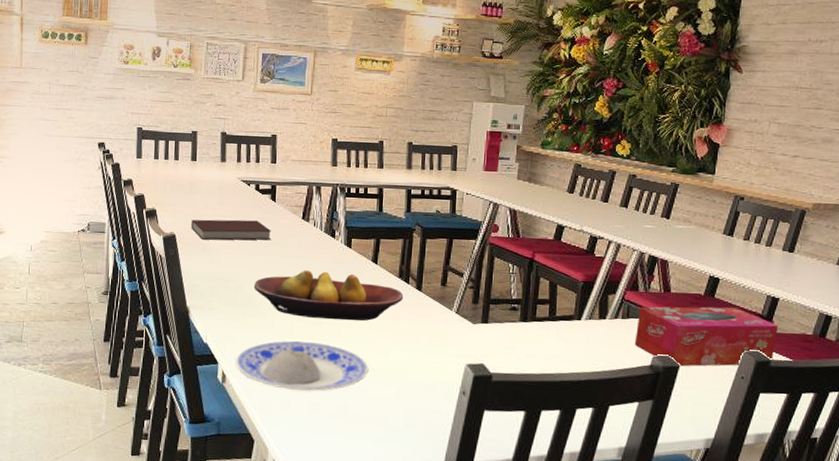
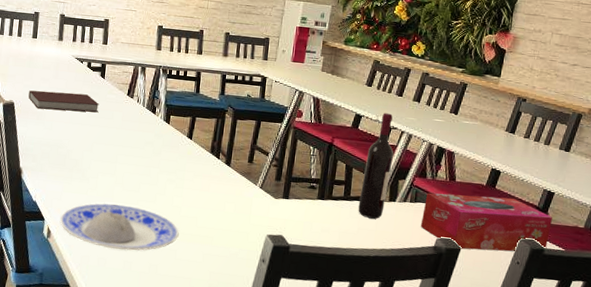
fruit bowl: present [254,270,404,321] -> none [80,141,214,190]
wine bottle: none [565,221,601,339] -> present [358,113,394,219]

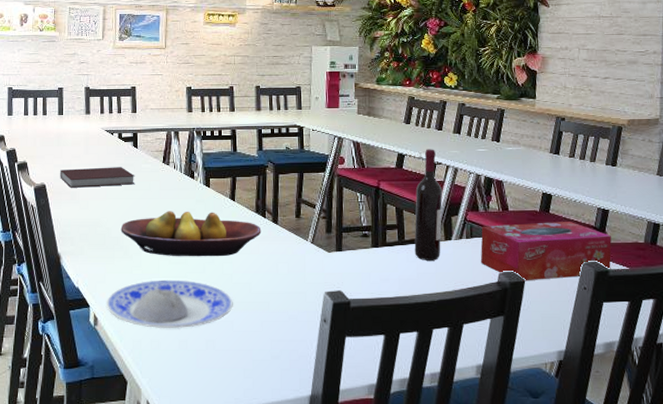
fruit bowl: none [80,141,214,190] -> present [121,211,261,257]

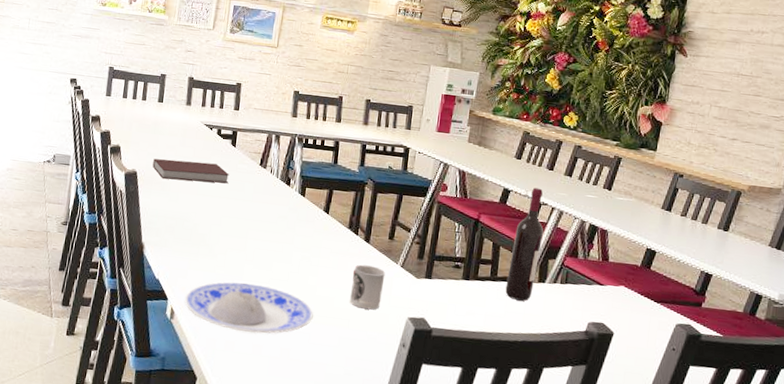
fruit bowl: present [121,211,261,257] -> none [208,215,352,268]
cup: none [266,246,297,290] -> present [349,264,386,310]
tissue box: present [480,221,612,281] -> none [571,273,710,337]

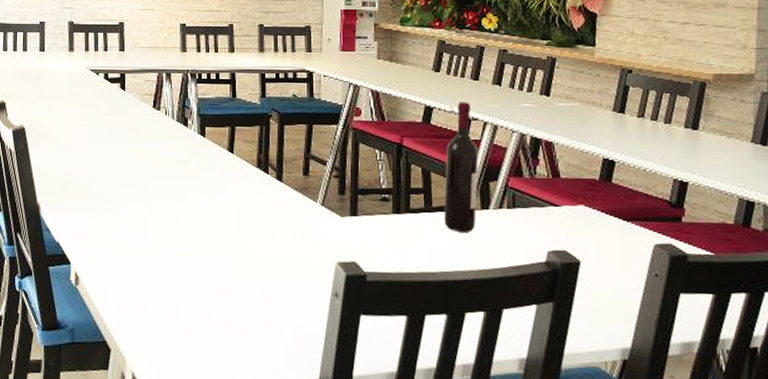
notebook: present [152,158,230,184] -> none [40,110,122,132]
plate: present [185,282,313,334] -> none [89,237,230,294]
cup: present [349,264,386,310] -> none [268,206,305,257]

